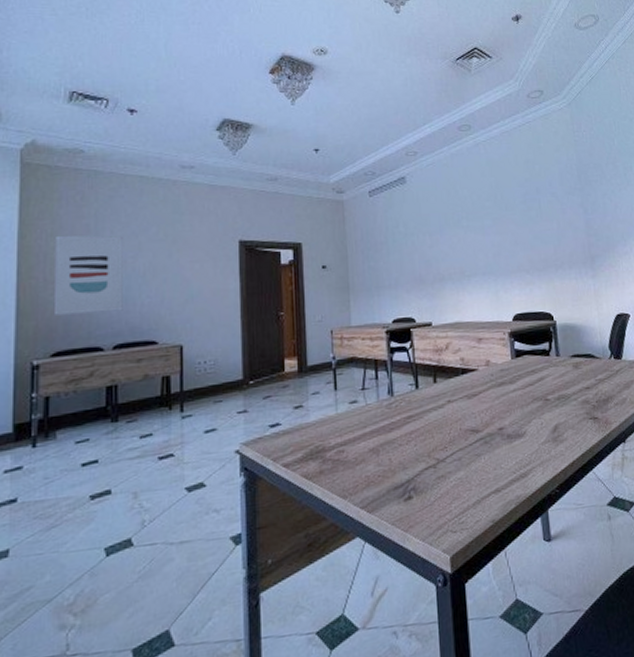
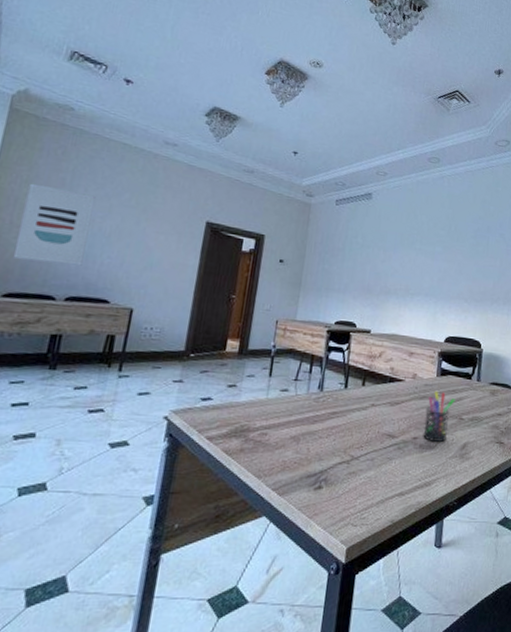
pen holder: none [507,374,537,429] -> present [423,390,456,442]

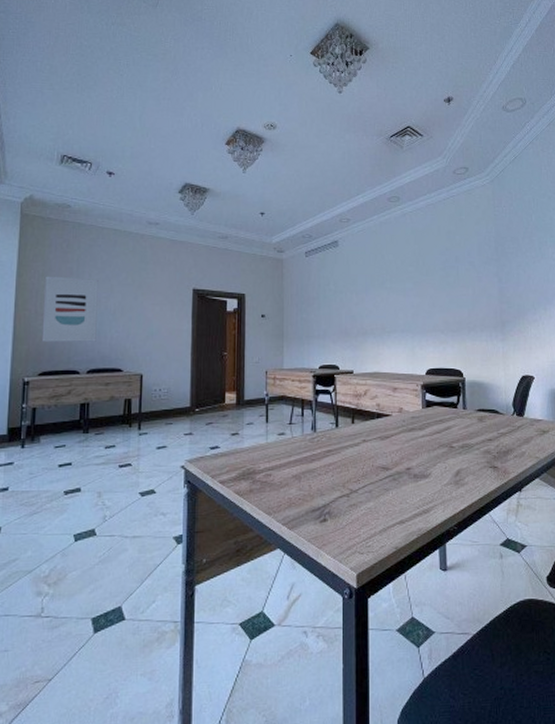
pen holder: present [423,390,456,442] -> none [416,422,444,471]

